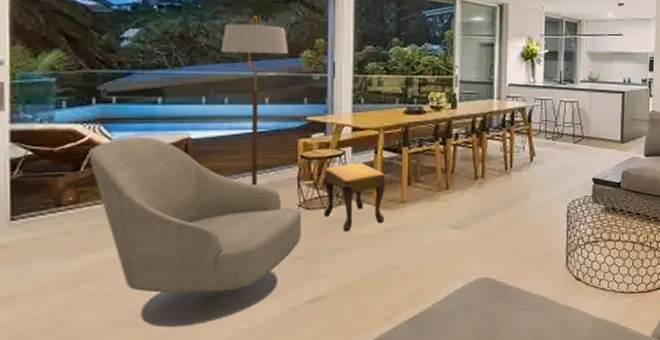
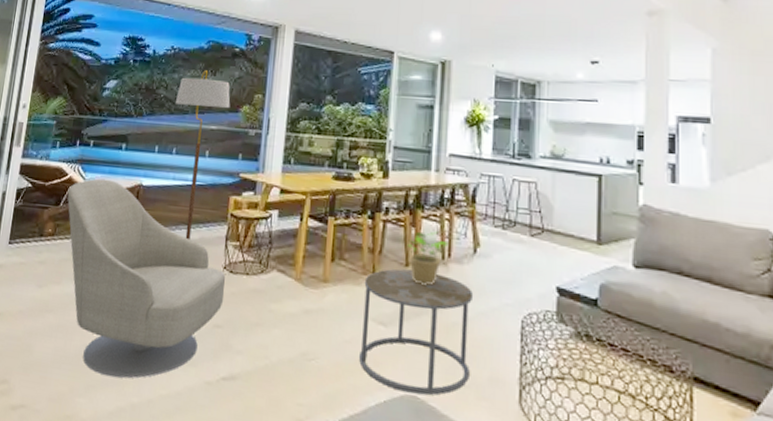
footstool: present [323,163,385,232] -> none [245,228,309,306]
side table: none [439,181,531,277] -> present [359,268,474,395]
potted plant: none [476,148,510,192] -> present [408,231,449,286]

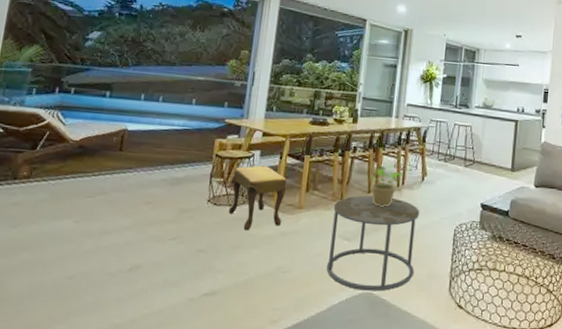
armchair: present [67,178,225,379] -> none [45,124,209,304]
floor lamp: present [176,70,230,240] -> none [163,26,218,178]
footstool: none [245,228,309,306] -> present [228,165,287,231]

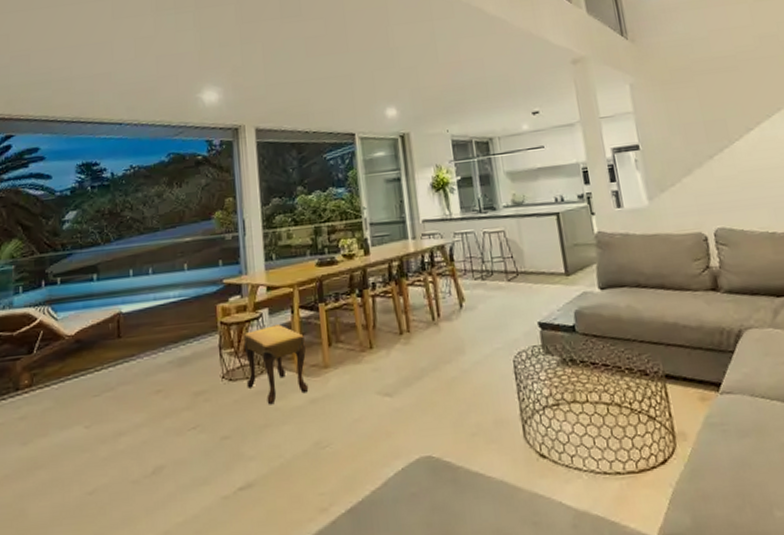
side table: present [327,195,420,291] -> none [363,335,476,455]
potted plant: present [370,165,403,207] -> none [398,295,437,349]

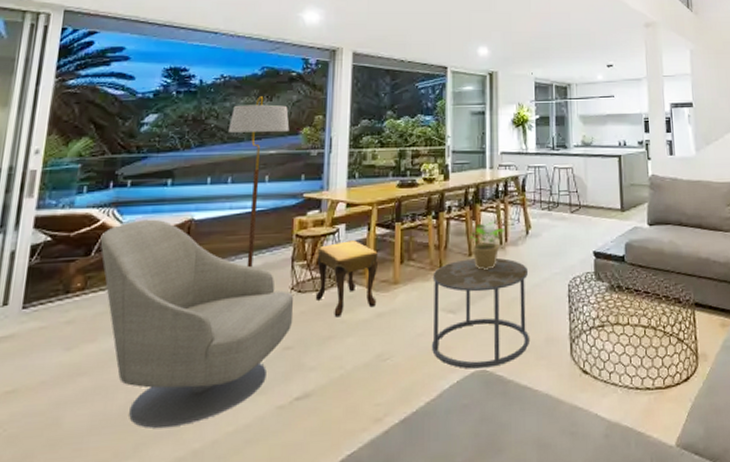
armchair: none [40,314,228,520] -> present [100,219,294,429]
floor lamp: none [144,183,202,358] -> present [229,96,290,268]
side table: none [363,335,476,455] -> present [432,257,529,369]
potted plant: none [398,295,437,349] -> present [470,221,505,270]

